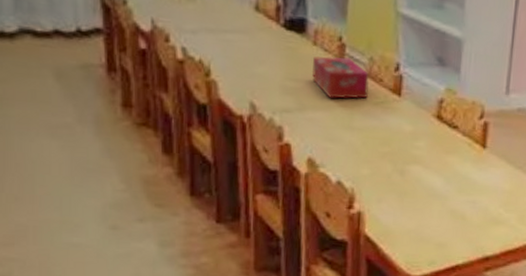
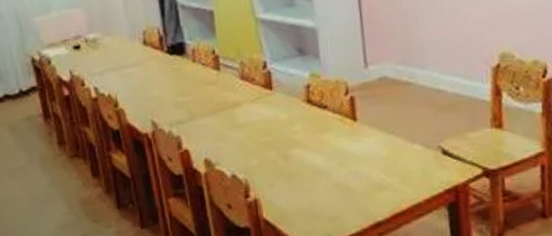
tissue box: present [312,56,369,99] -> none [195,66,245,104]

